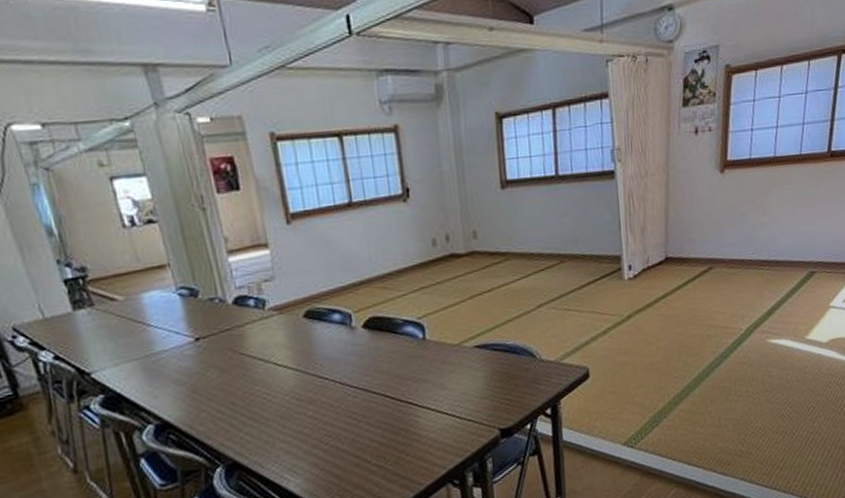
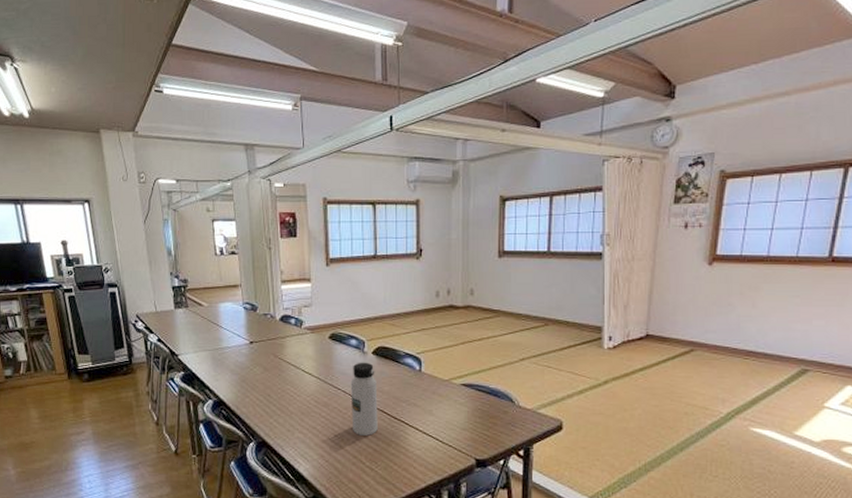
water bottle: none [339,339,382,430] -> present [350,362,378,436]

